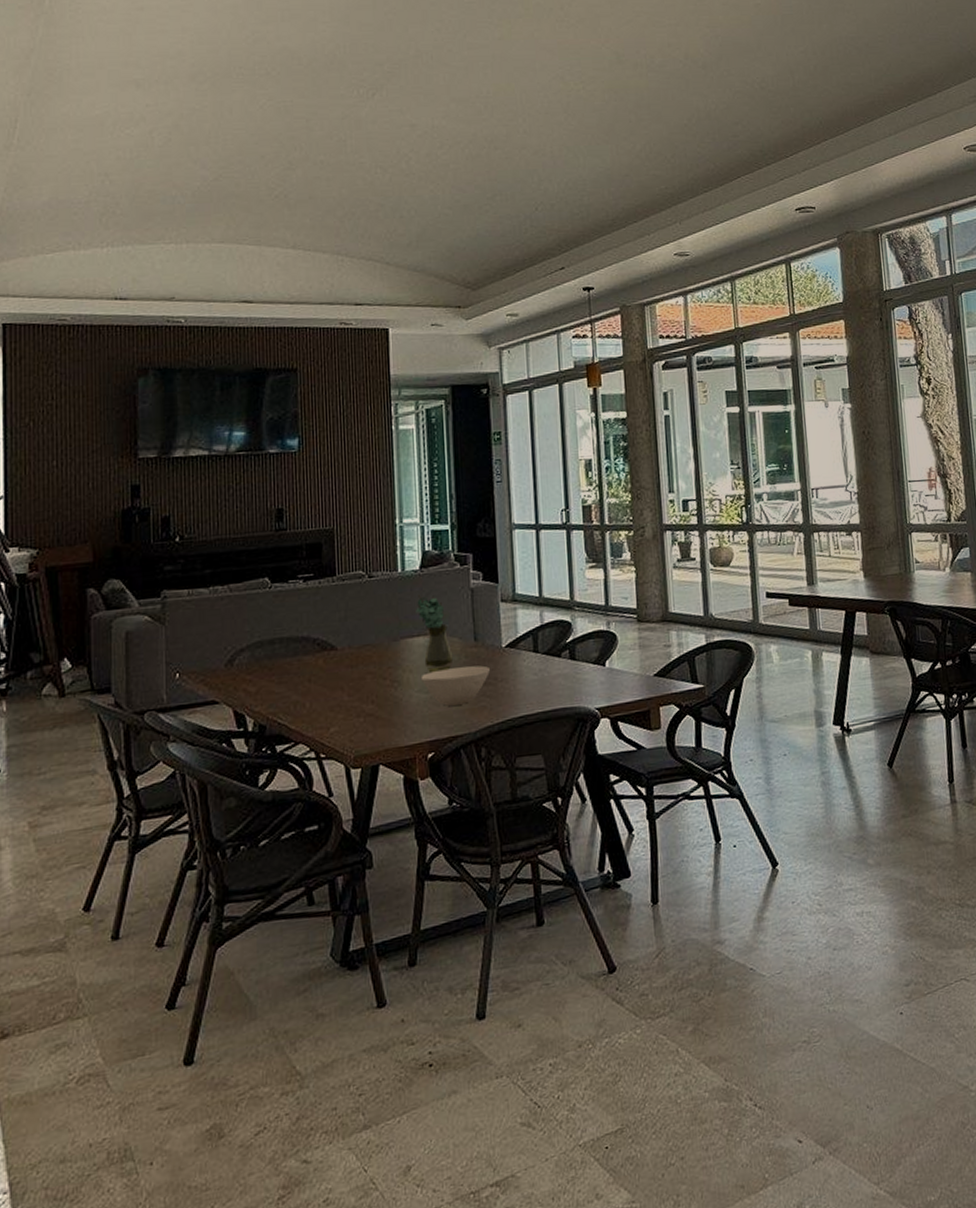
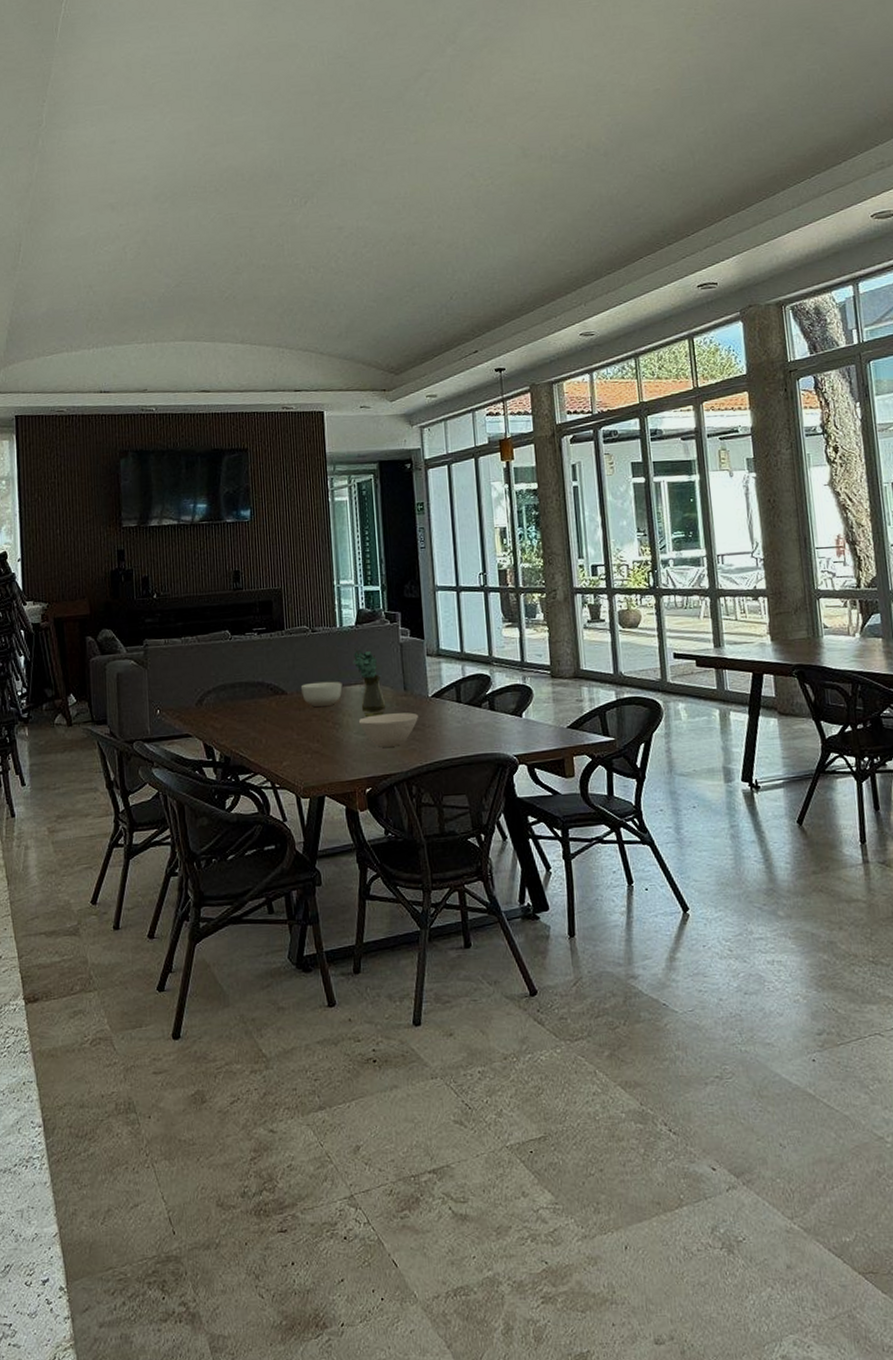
bowl: none [353,632,403,664] -> present [300,681,343,708]

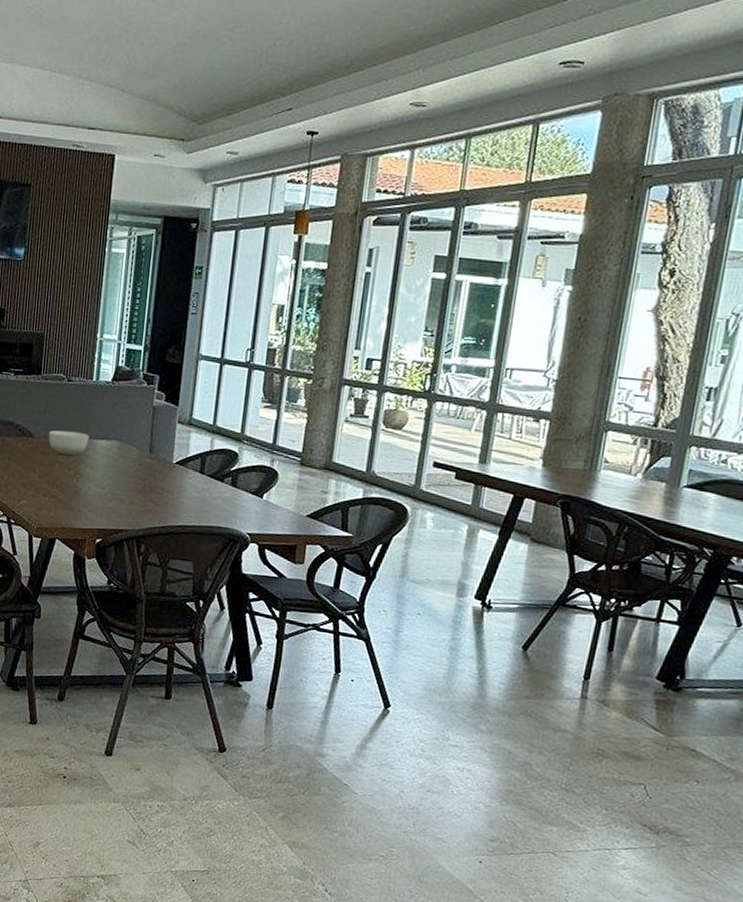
vase: present [353,648,385,718] -> none [103,404,130,473]
bowl: present [358,712,419,748] -> none [99,471,160,505]

